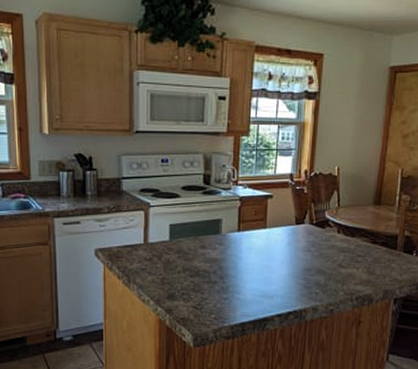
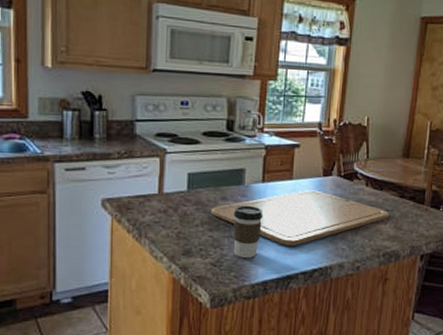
chopping board: none [191,238,361,290] -> present [210,190,389,245]
coffee cup: none [212,253,240,301] -> present [233,205,264,258]

